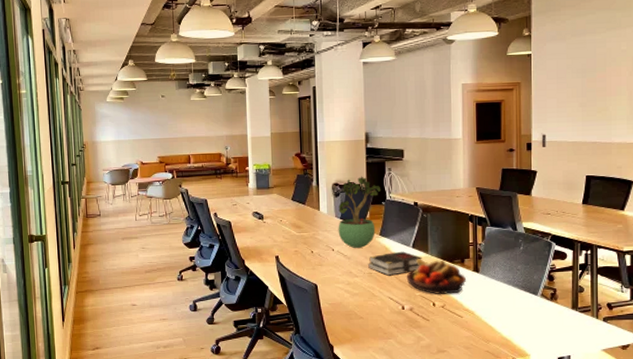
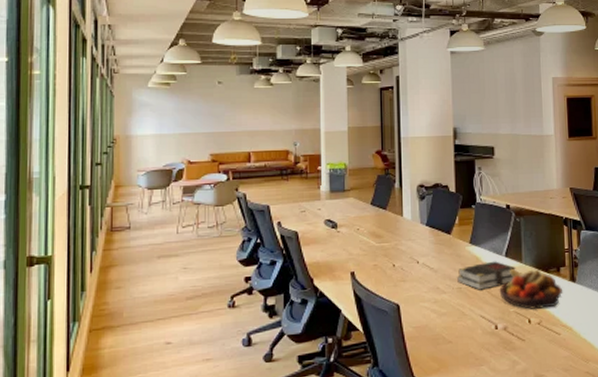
potted plant: present [338,176,381,248] -> none [423,176,471,259]

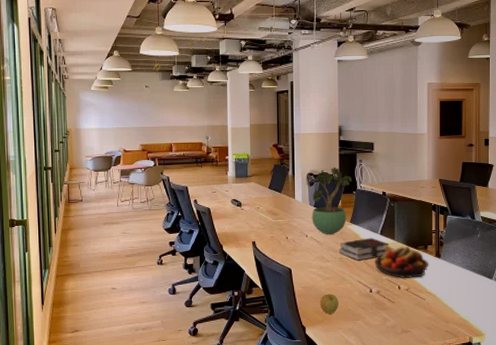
potted plant: none [423,176,471,259] -> present [312,167,353,234]
apple: none [434,333,458,360] -> present [319,293,339,314]

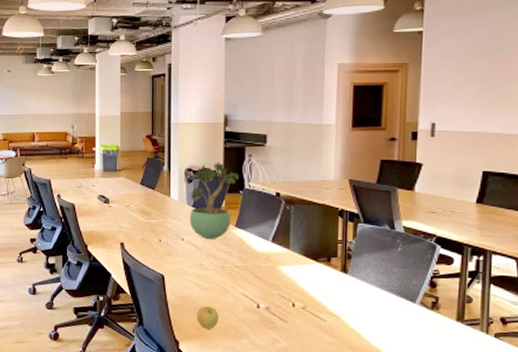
book: present [339,238,389,261] -> none [221,245,283,271]
fruit bowl: present [374,244,429,278] -> none [263,253,333,295]

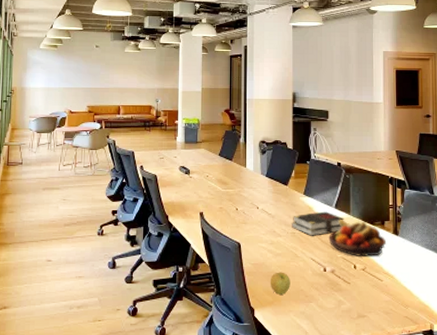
potted plant: present [189,162,240,239] -> none [263,135,307,206]
book: none [221,245,283,271] -> present [292,211,344,236]
fruit bowl: none [263,253,333,295] -> present [328,219,387,256]

